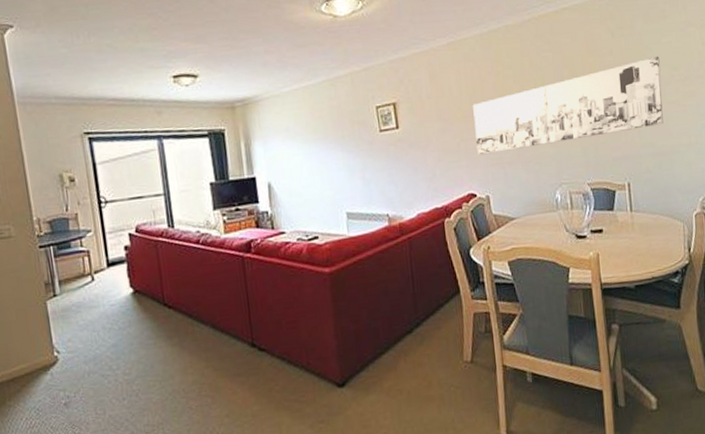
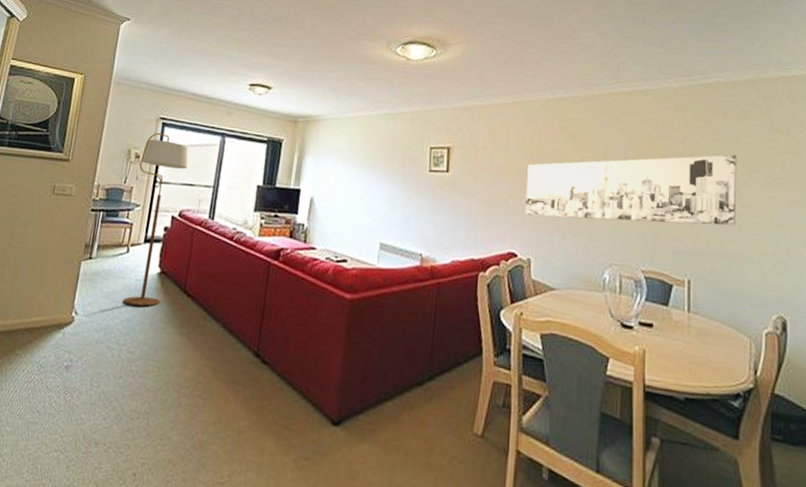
floor lamp: none [76,149,142,331] -> present [123,132,188,307]

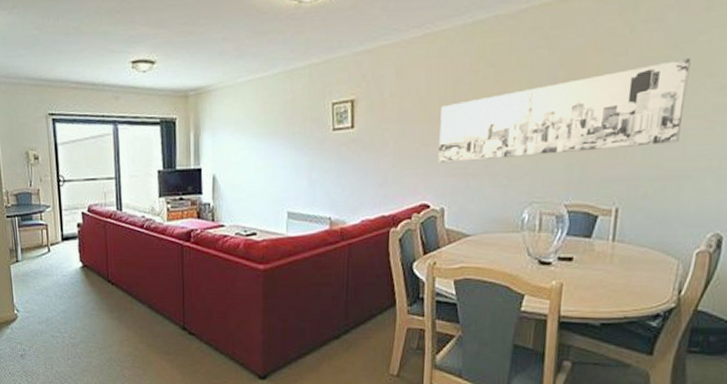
floor lamp: present [123,132,188,307] -> none [39,129,88,298]

